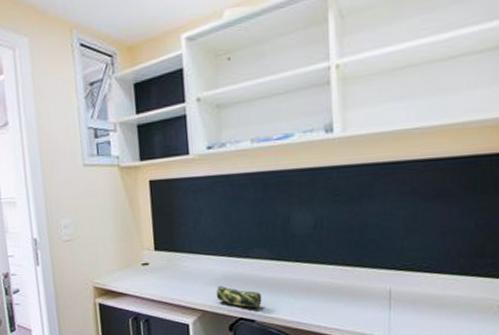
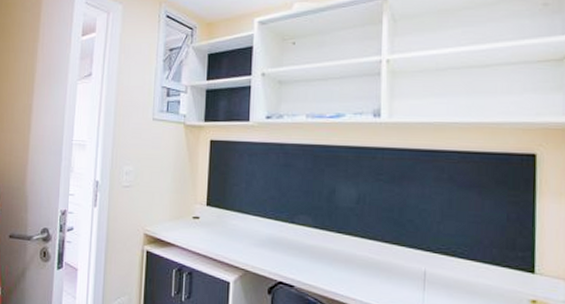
pencil case: present [216,286,262,309] -> none [259,248,303,275]

